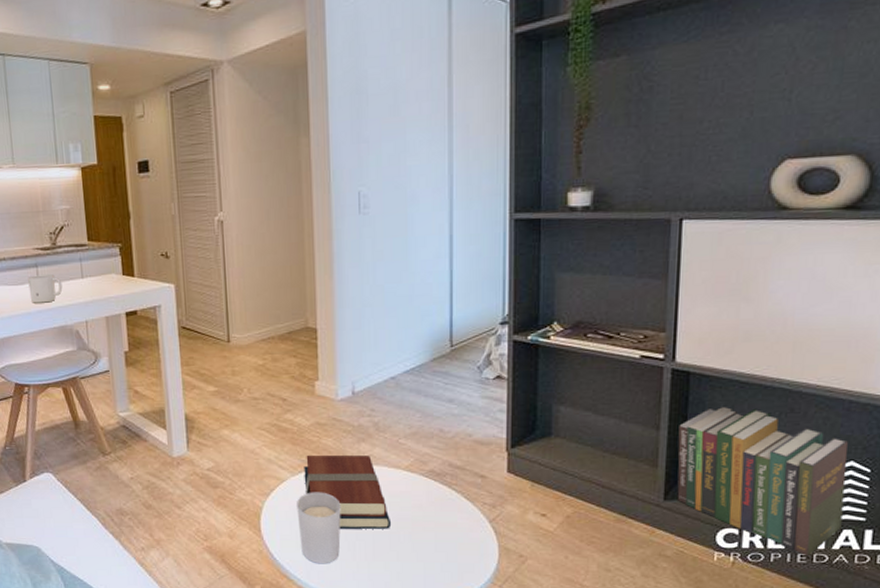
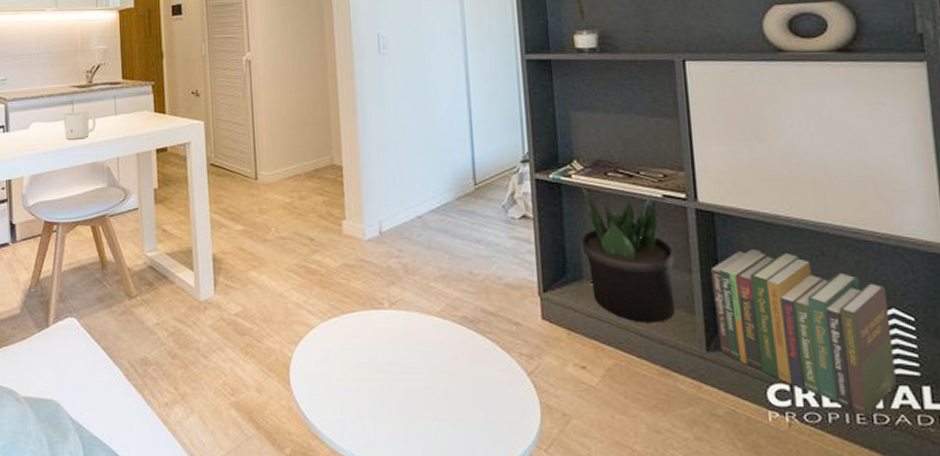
candle holder: present [297,492,341,564] -> none [327,340,374,424]
books: present [304,454,392,529] -> none [333,299,426,383]
planter: none [554,346,644,475] -> present [581,185,675,323]

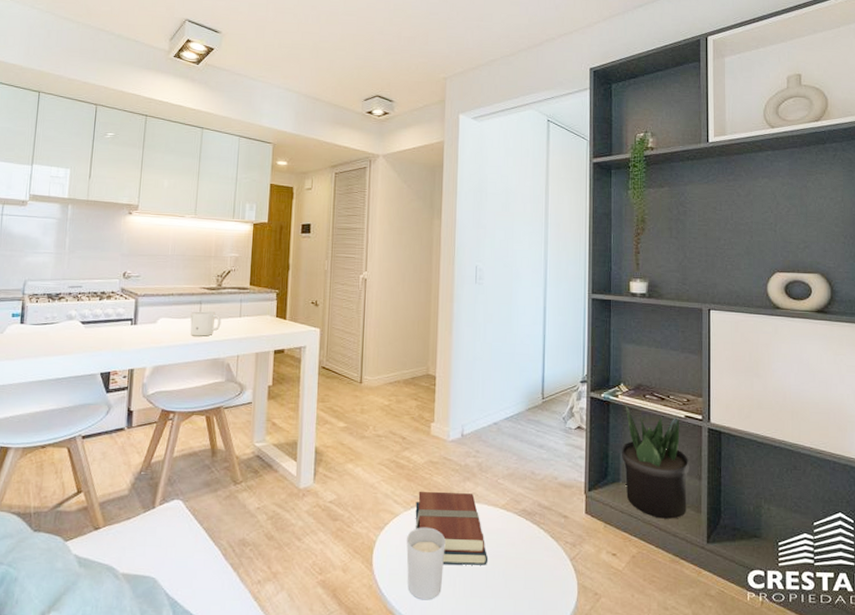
candle holder: none [327,340,374,424] -> present [406,527,446,600]
books: none [333,299,426,383] -> present [415,491,488,565]
books: present [711,249,897,417] -> none [715,462,838,597]

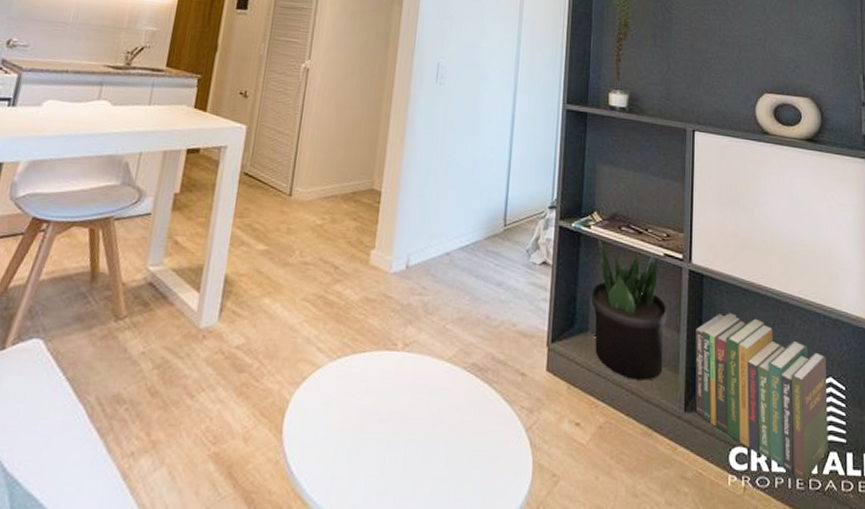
mug: present [190,311,221,337] -> none [83,94,125,127]
candle holder: present [406,527,446,600] -> none [324,383,377,482]
books: present [415,491,488,565] -> none [341,336,428,436]
books: none [715,462,838,597] -> present [695,313,828,482]

